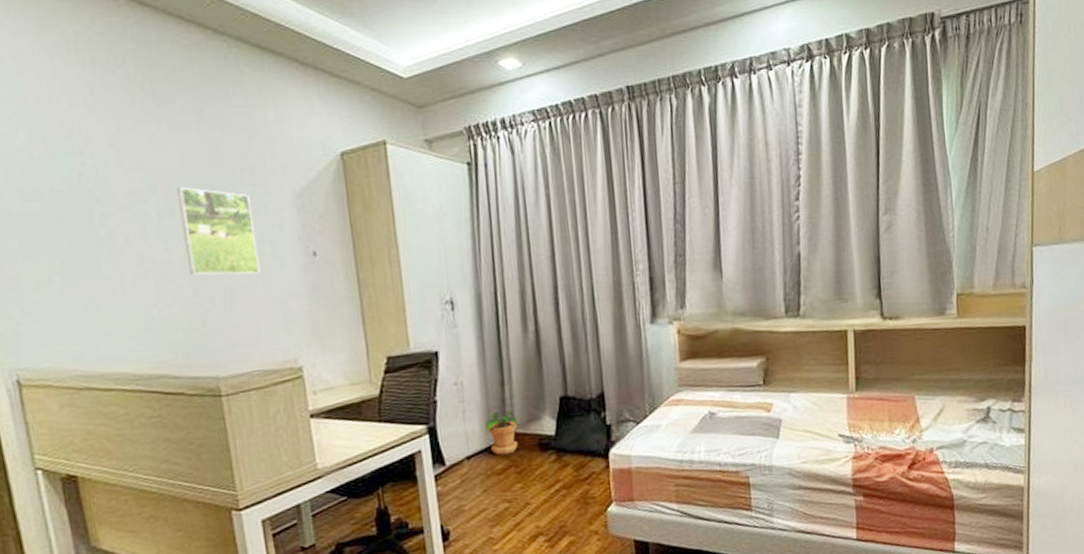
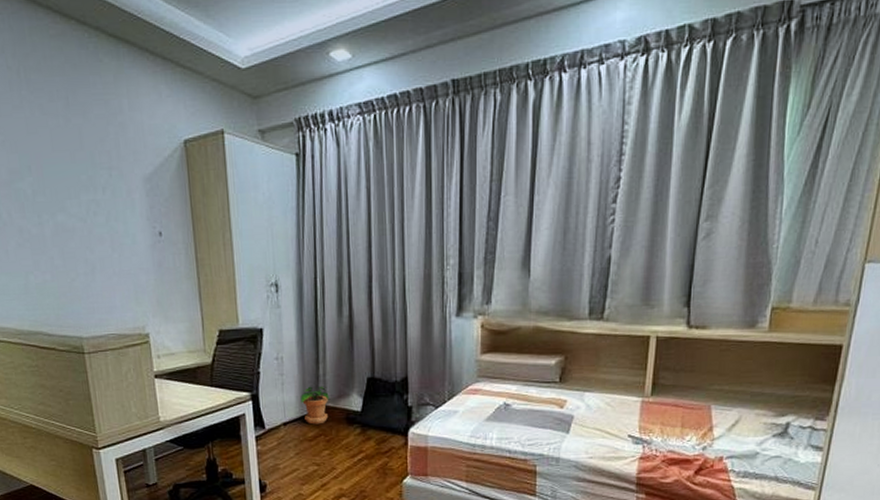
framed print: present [176,186,261,276] -> none [47,168,116,250]

